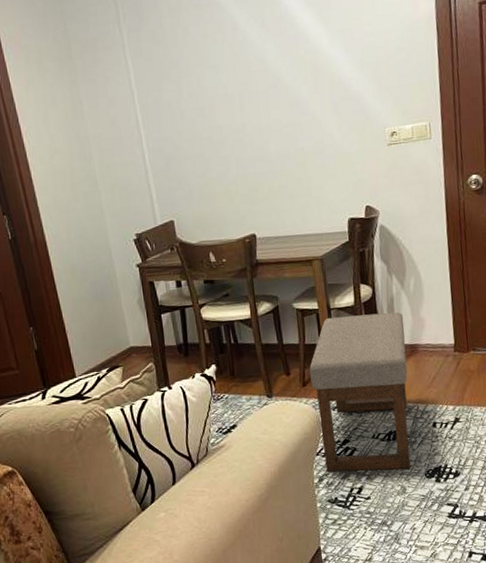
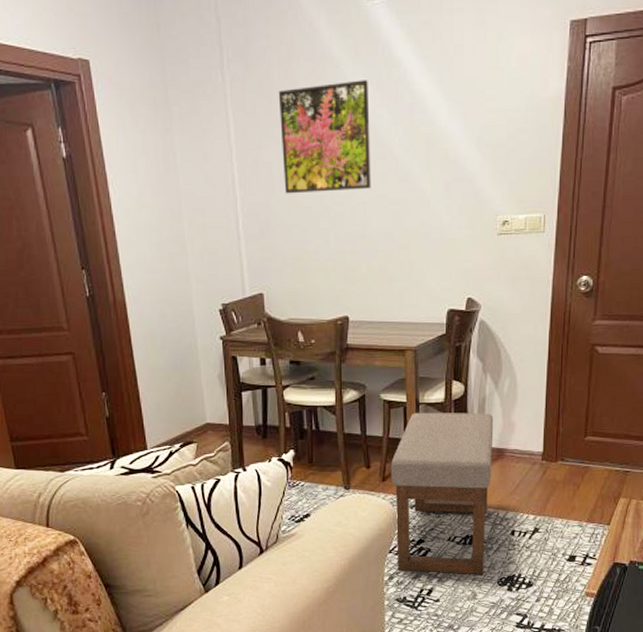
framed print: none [171,19,266,128] -> present [278,80,372,194]

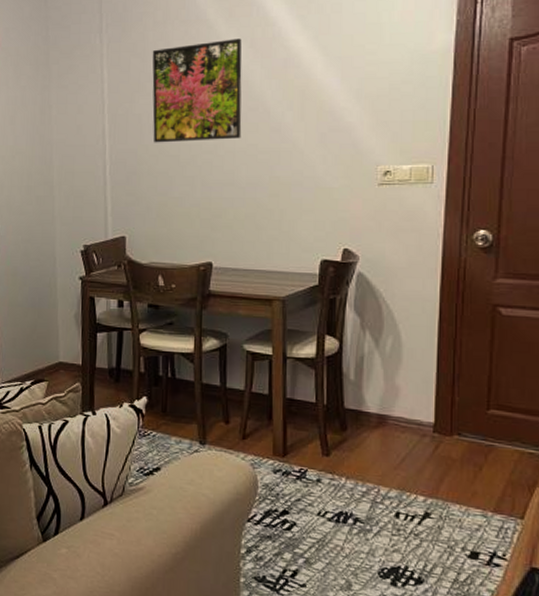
ottoman: present [391,412,494,575] -> none [252,366,374,562]

